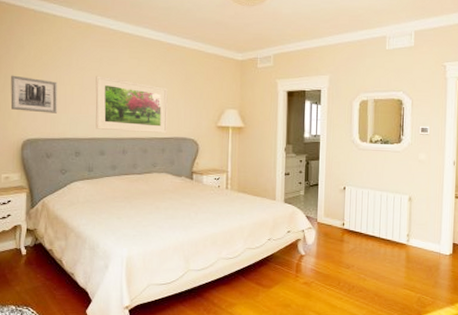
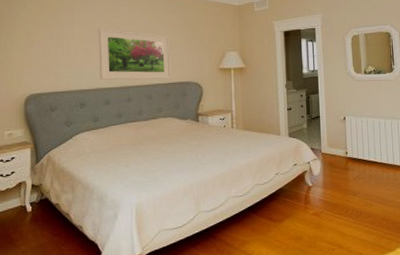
wall art: present [10,75,58,114] -> none [13,33,61,68]

